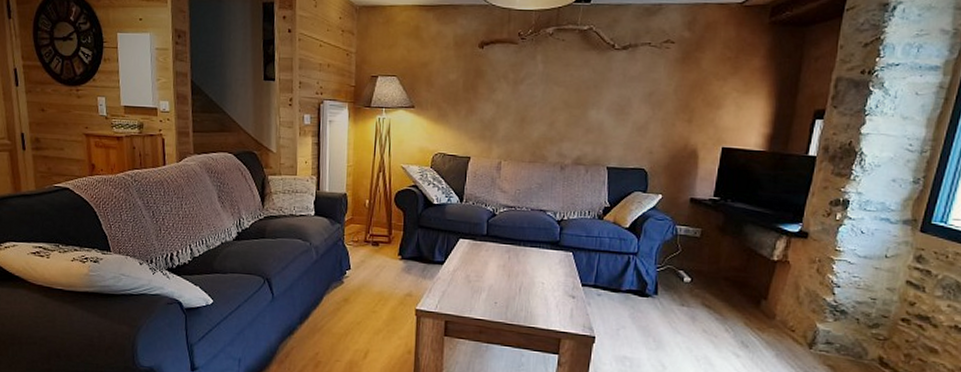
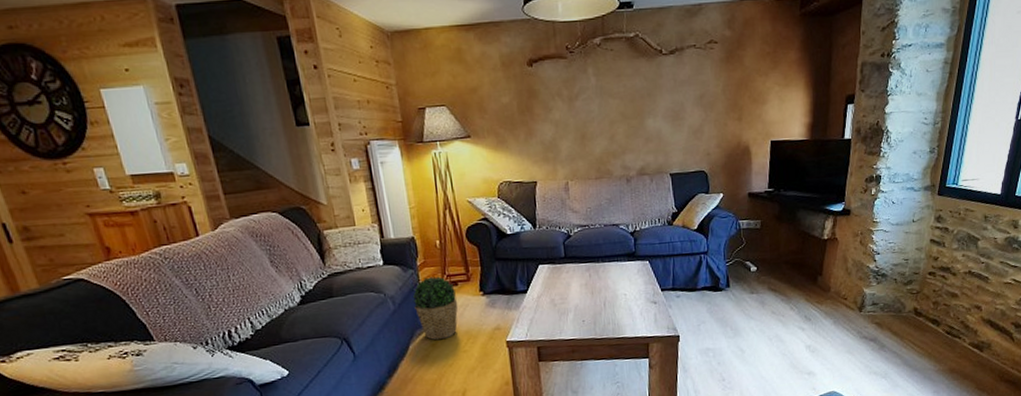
potted plant: none [335,233,376,296] -> present [413,276,458,341]

